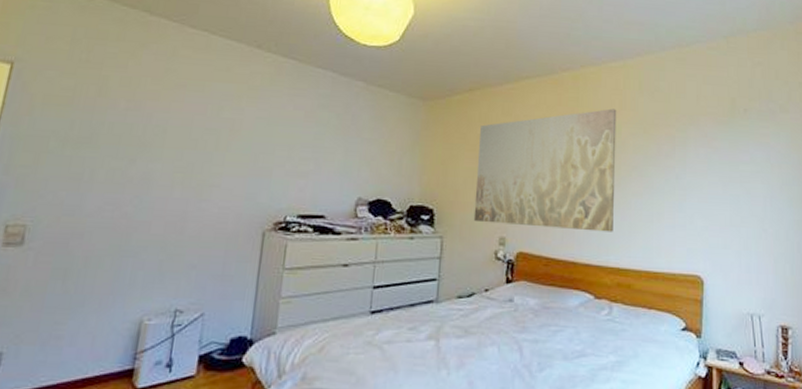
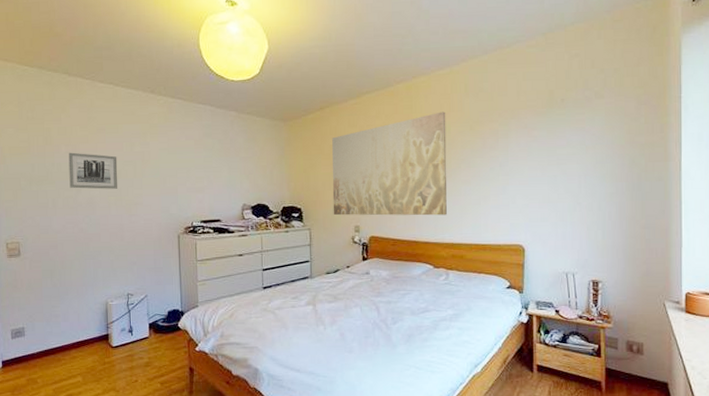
wall art: none [120,110,196,163] -> present [68,152,118,189]

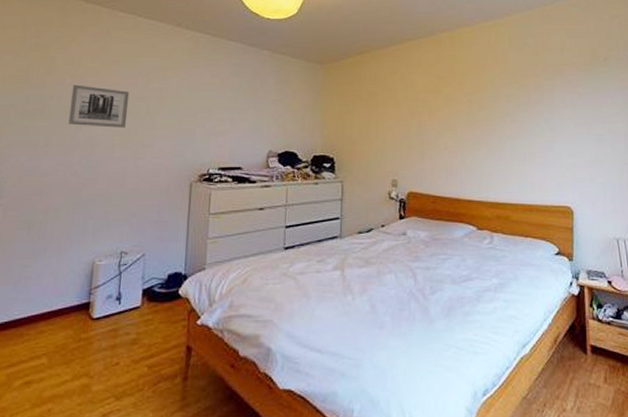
wall art: present [332,111,447,216] -> none [369,63,492,172]

